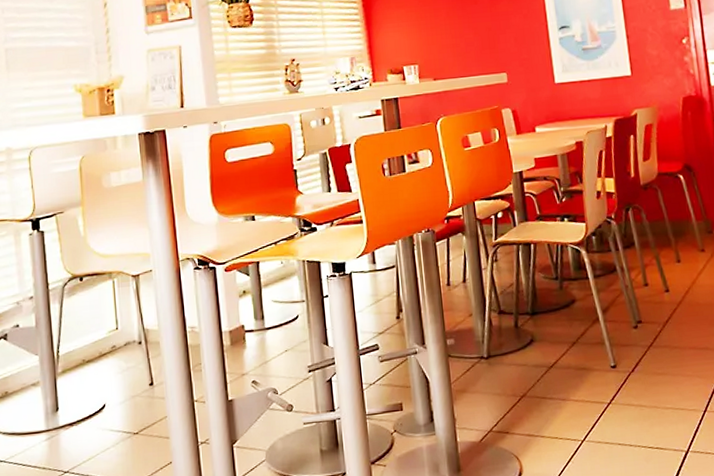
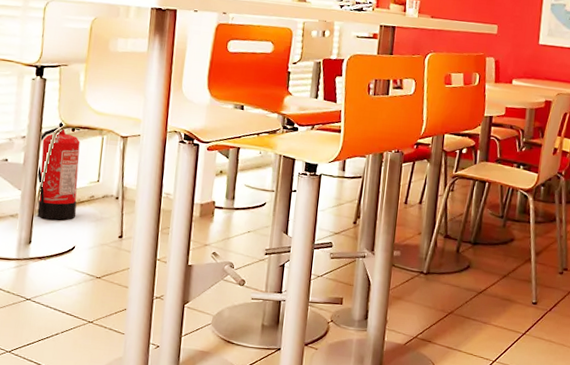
fire extinguisher: none [47,272,101,381] -> present [36,120,81,220]

